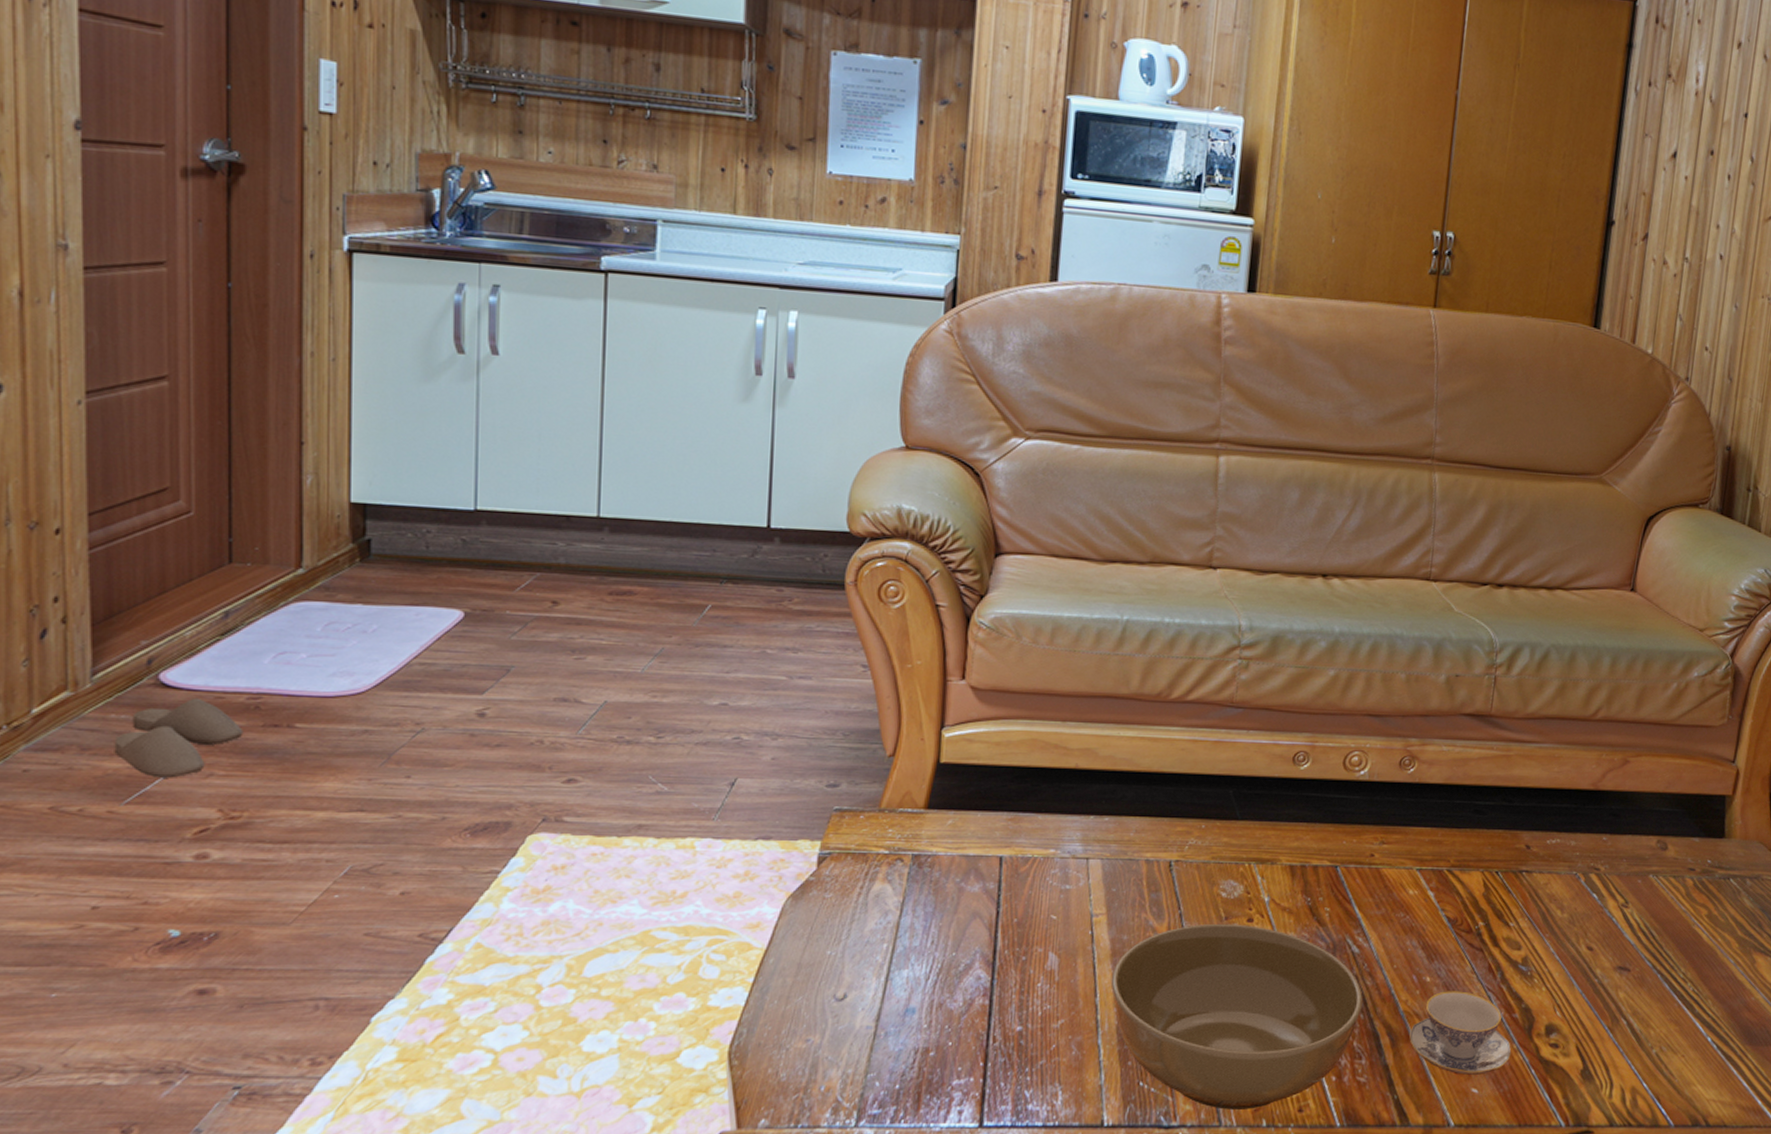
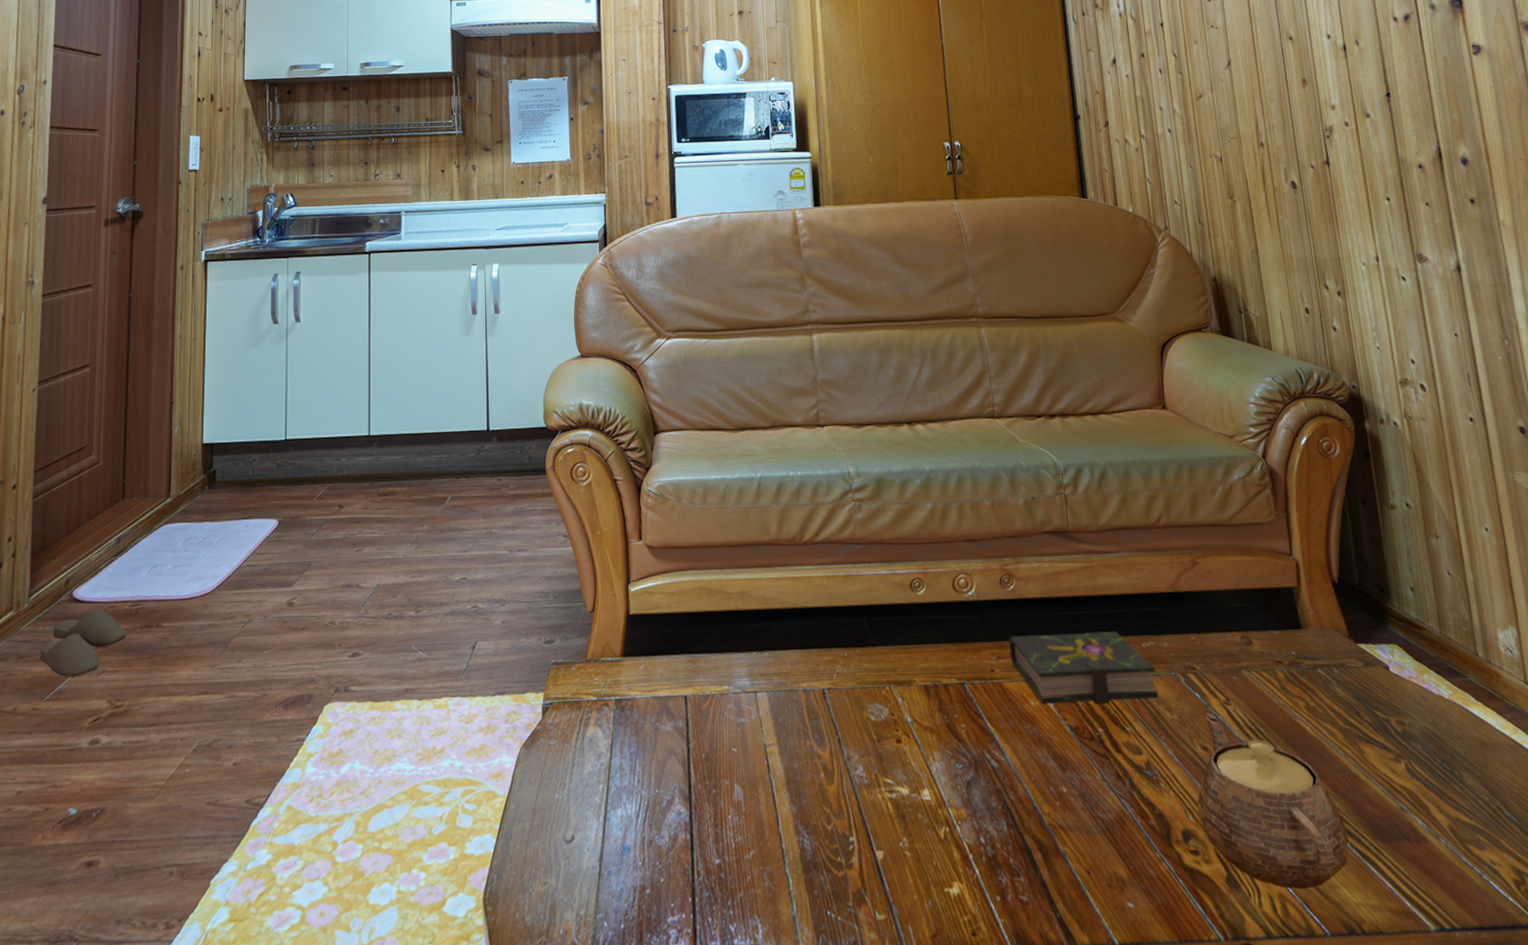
bowl: present [1110,923,1364,1110] -> none [789,745,1011,937]
book: none [1395,821,1555,897] -> present [1009,631,1159,705]
teacup: present [1409,991,1512,1075] -> none [1058,800,1157,889]
teapot: none [1566,914,1717,1084] -> present [1197,712,1349,890]

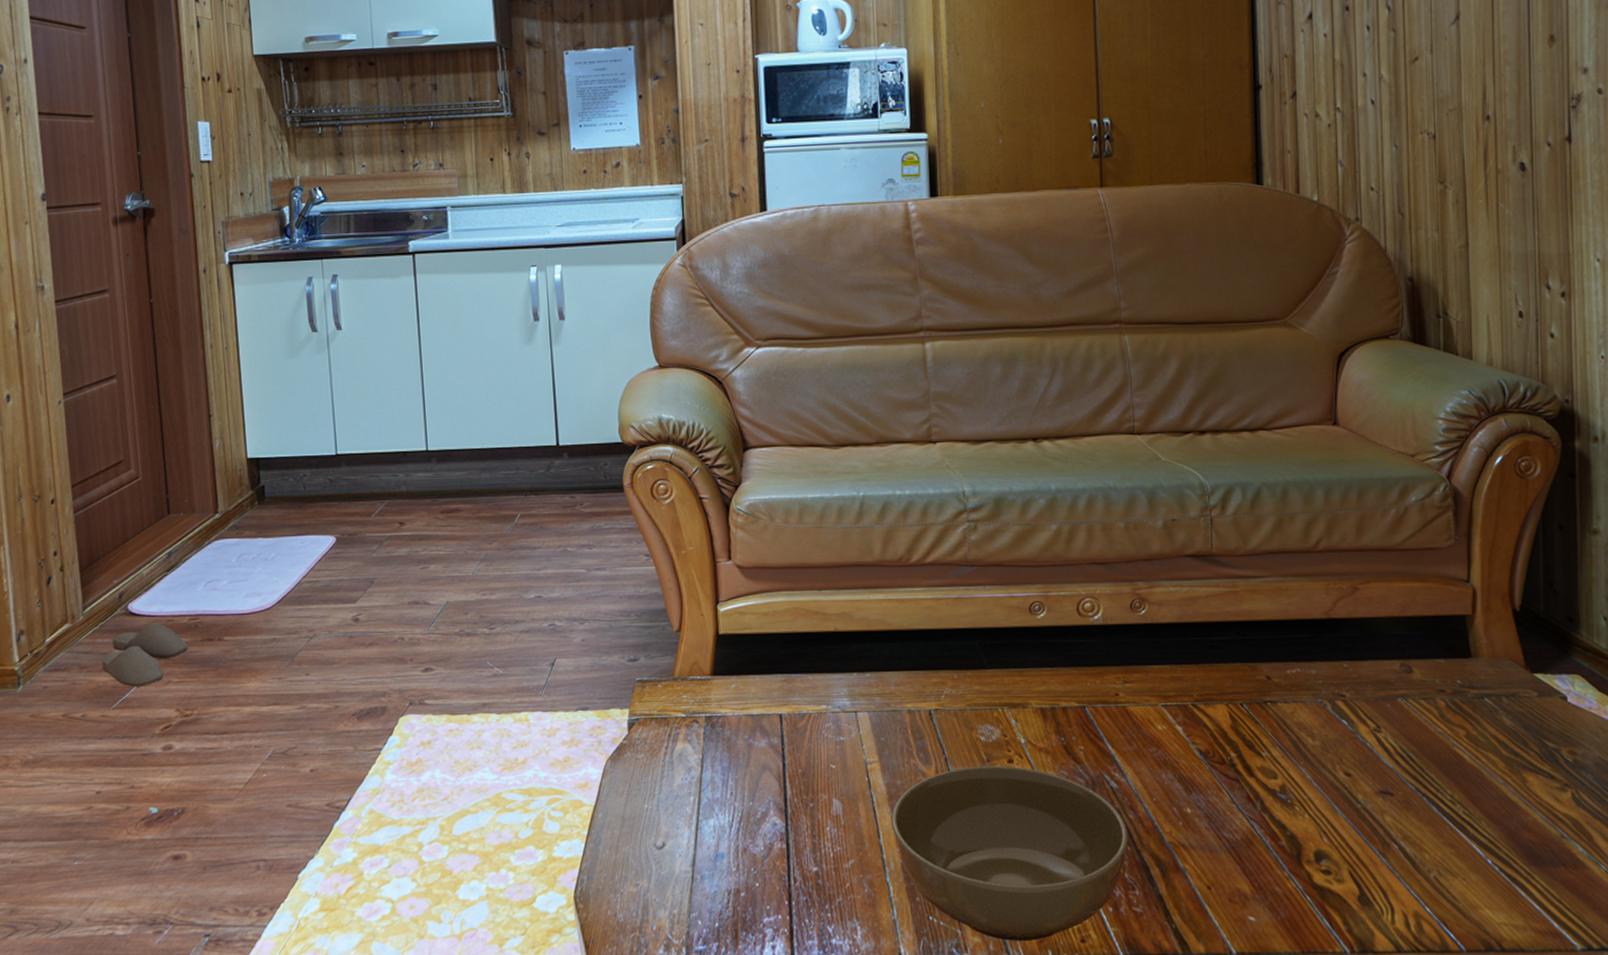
bowl: none [789,745,1011,937] -> present [890,765,1129,941]
book: present [1009,631,1159,705] -> none [1137,657,1301,729]
teapot: present [1197,712,1349,890] -> none [1333,739,1497,909]

